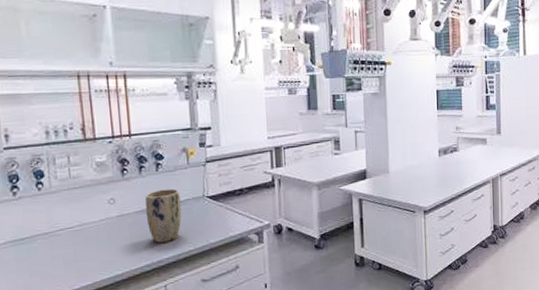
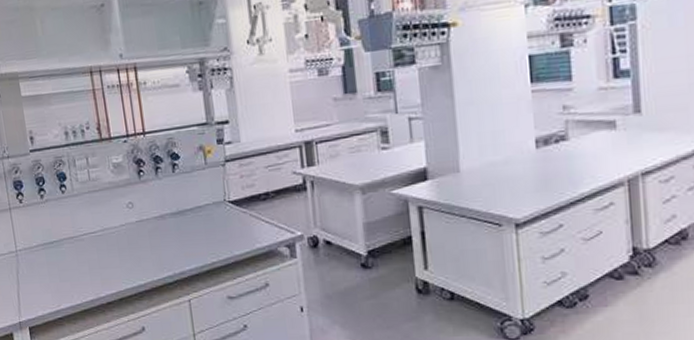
plant pot: present [145,188,182,243] -> none [163,192,203,252]

